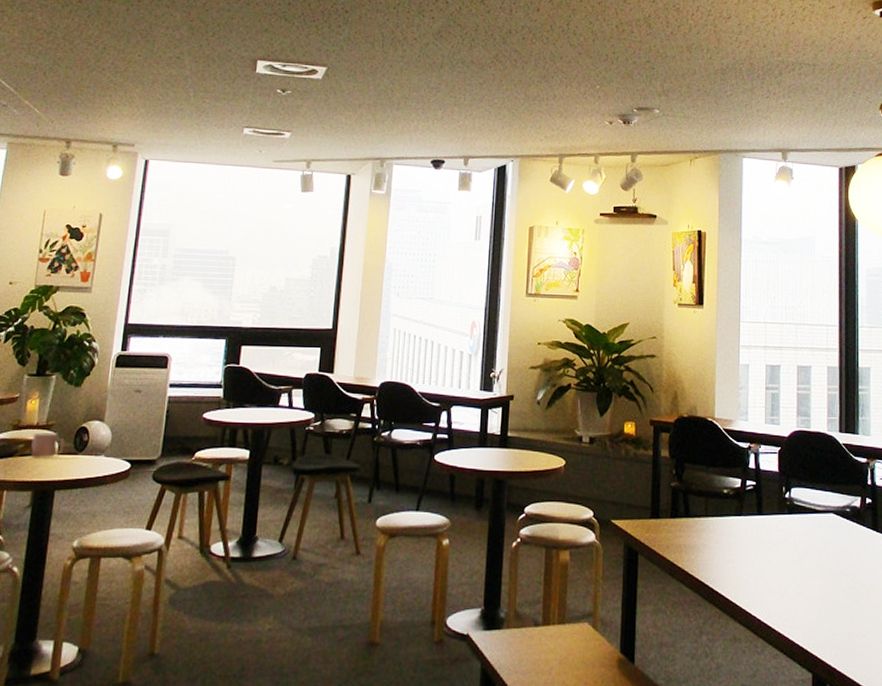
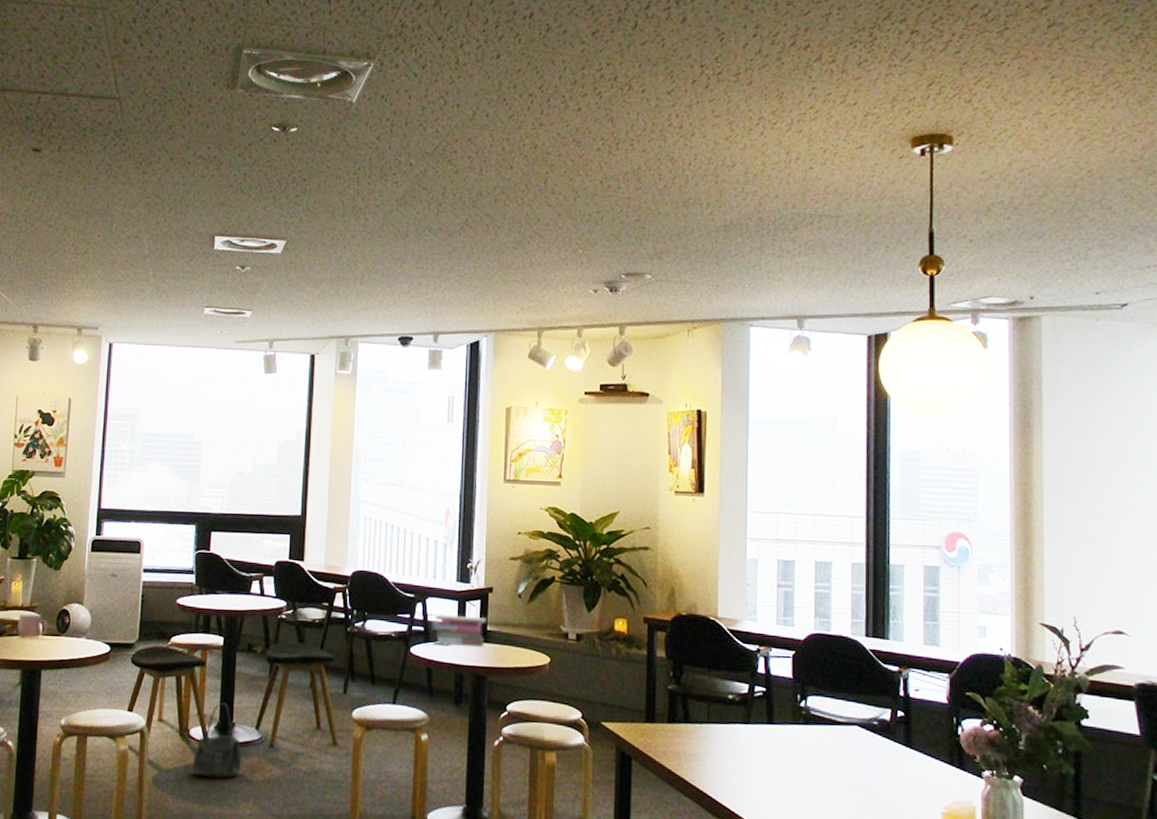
handbag: none [211,517,264,594] -> present [192,703,242,778]
books: none [455,422,507,453] -> present [431,614,486,648]

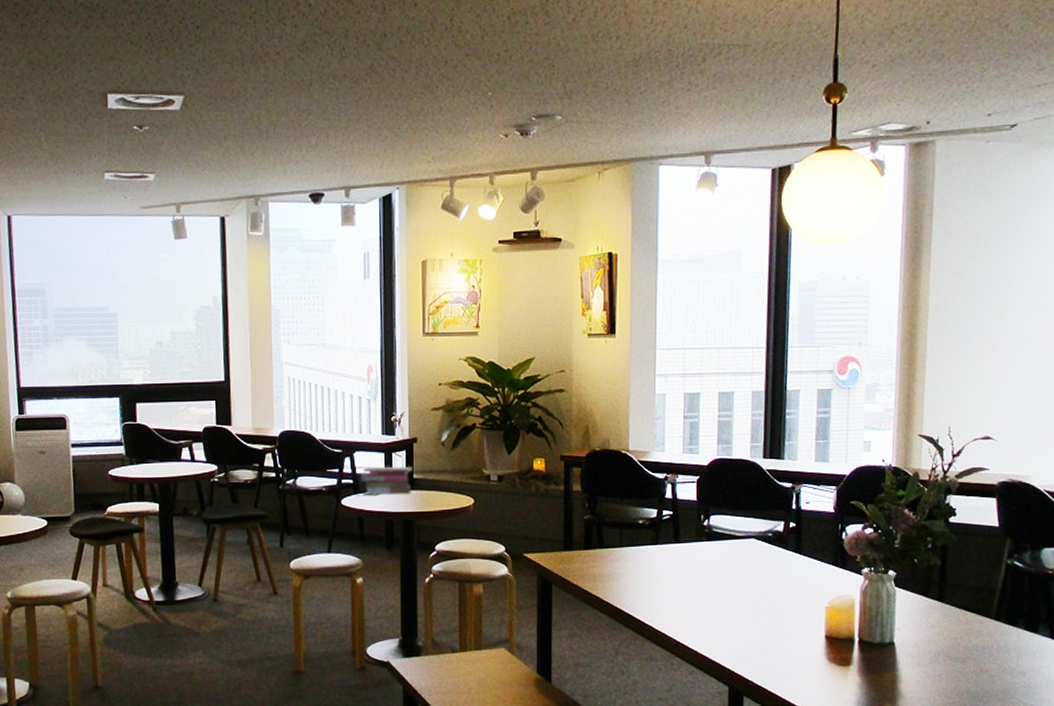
handbag: present [192,703,242,778] -> none [140,565,189,633]

